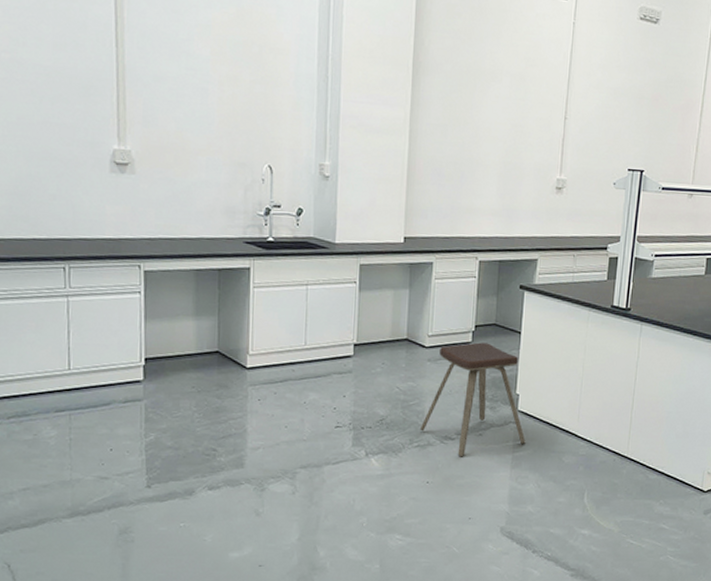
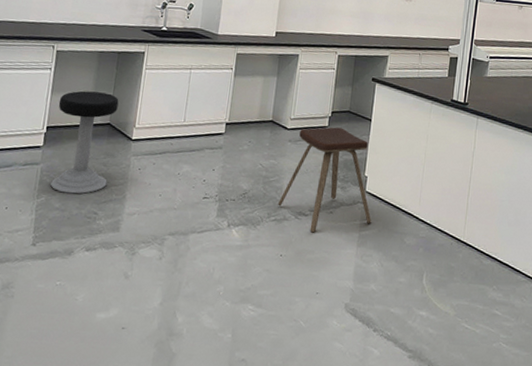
stool: none [155,316,226,431] -> present [50,90,119,194]

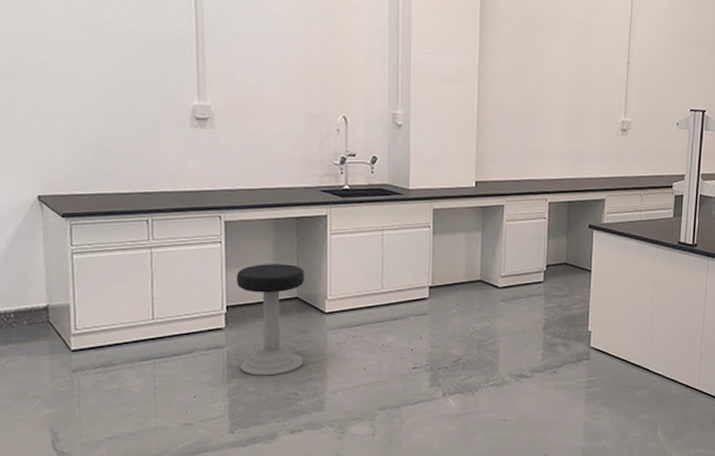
music stool: present [277,127,372,233] -> none [495,281,599,395]

